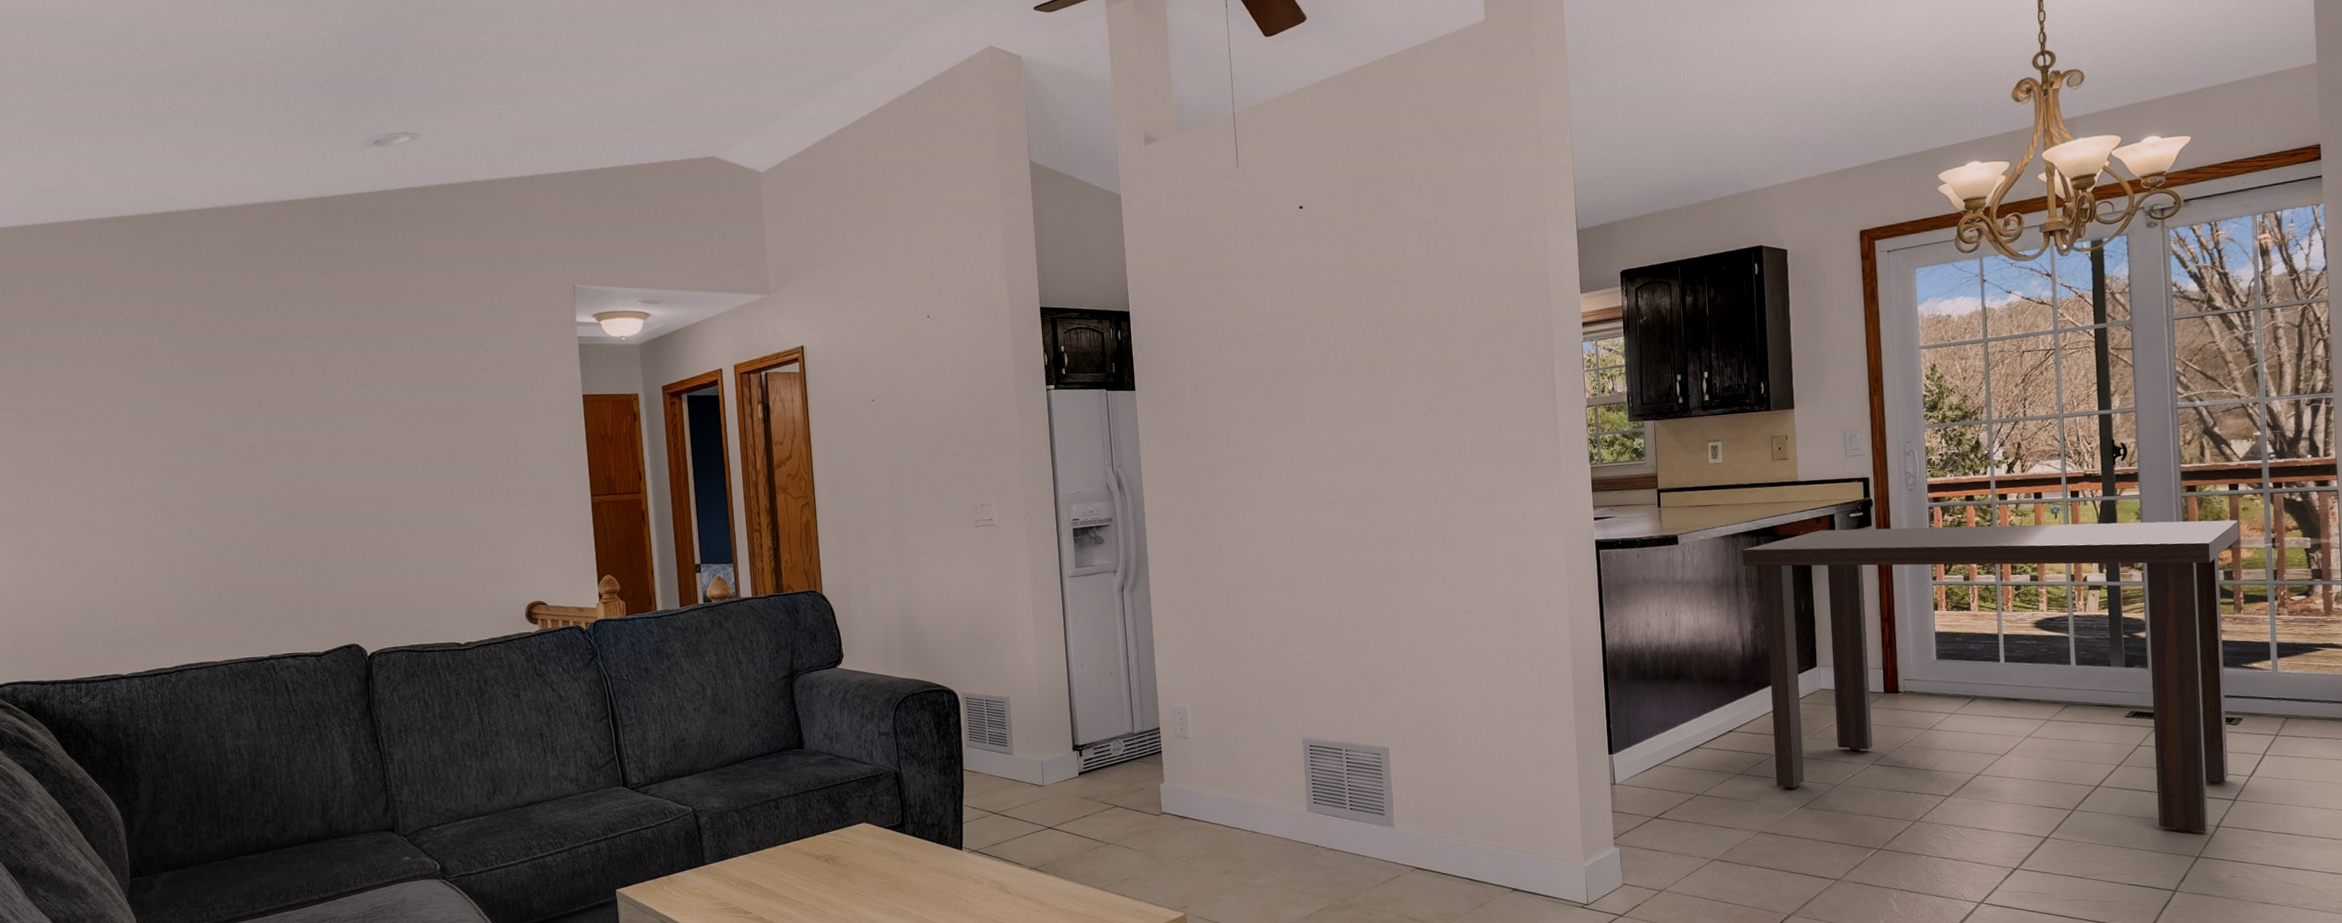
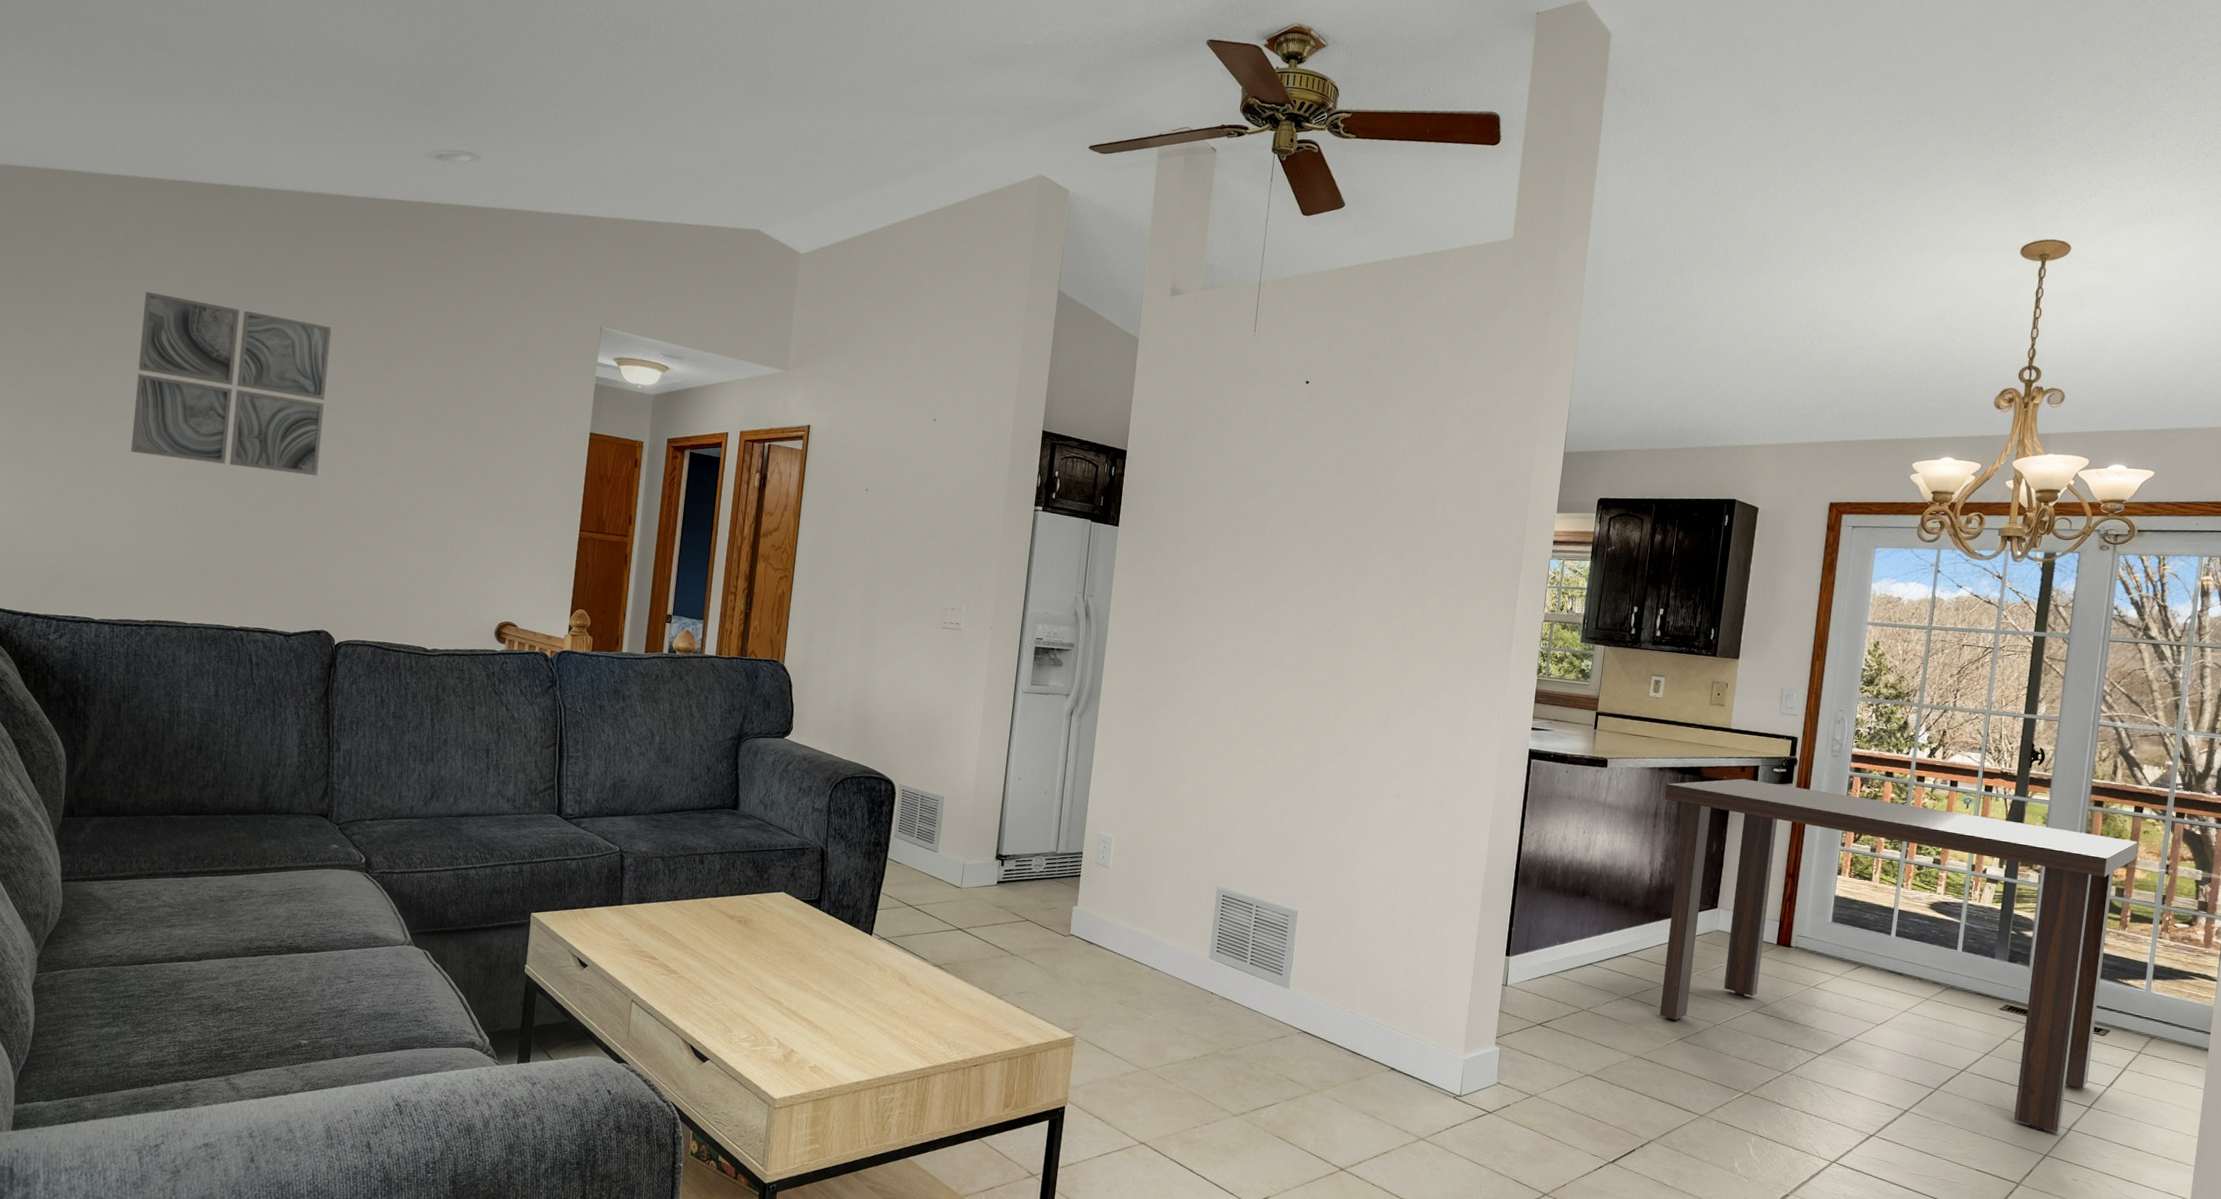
wall art: none [109,334,318,501] -> present [131,291,332,476]

